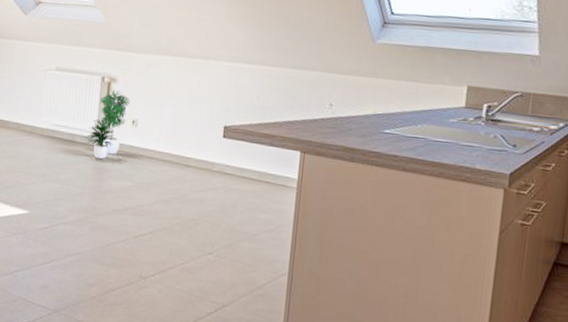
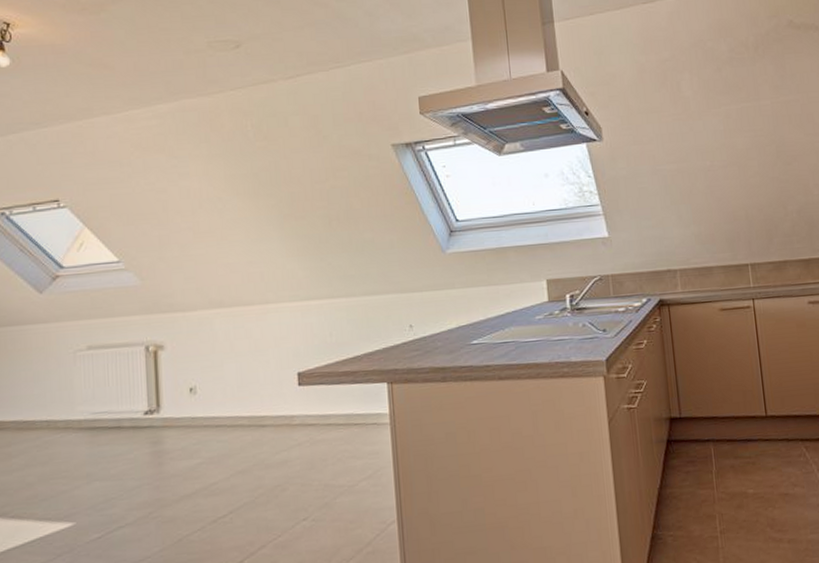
potted plant: present [84,89,131,159] -> none [133,357,184,440]

